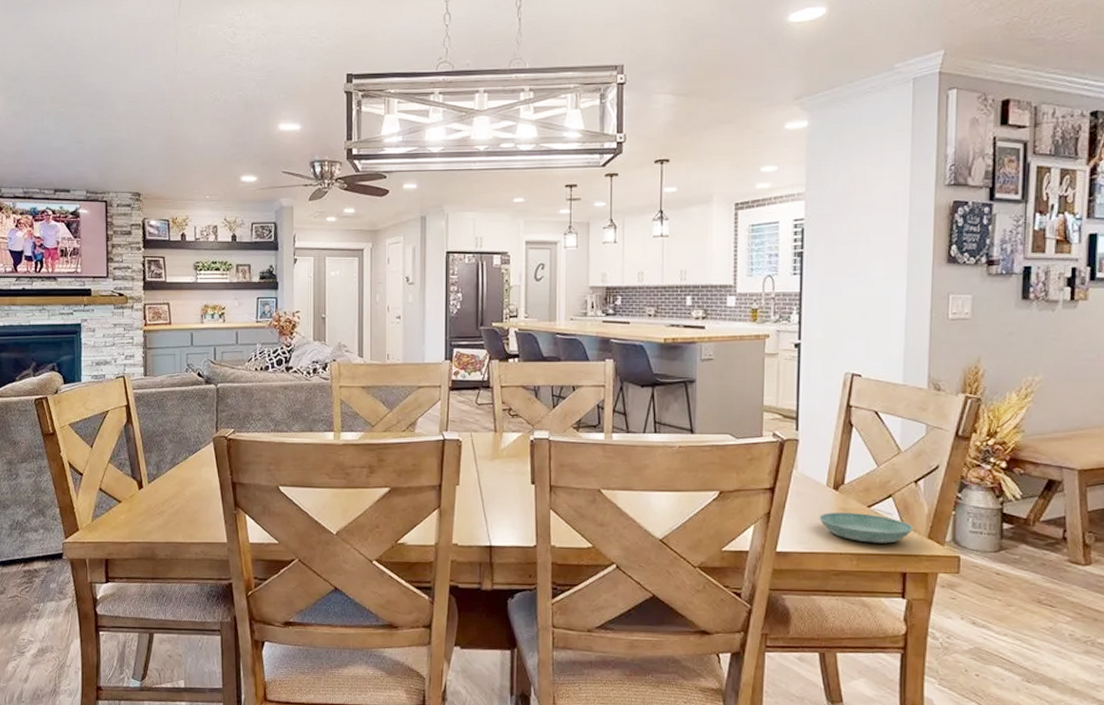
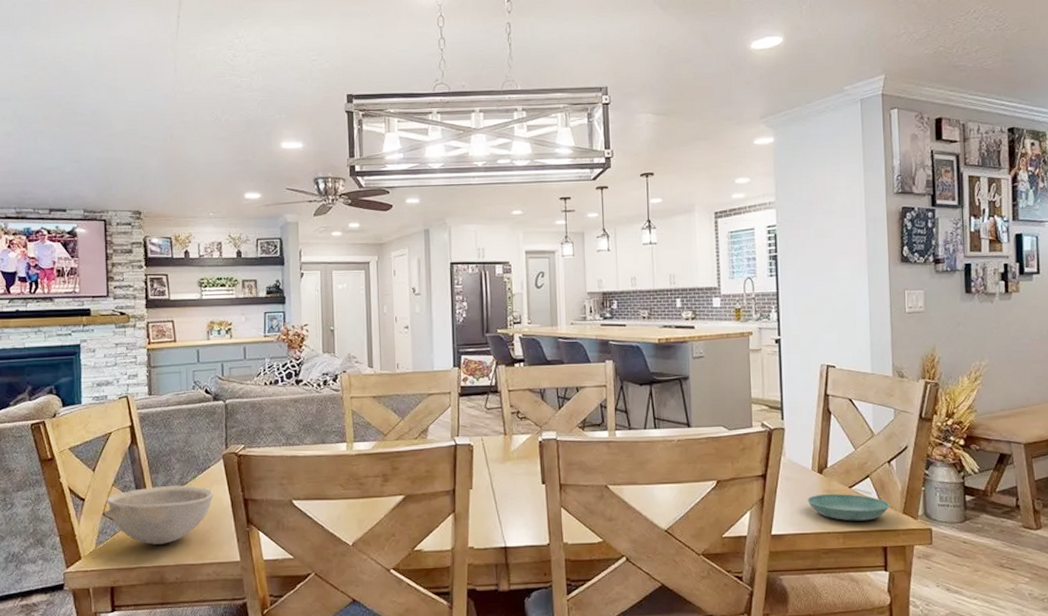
bowl: none [100,465,203,522] -> present [103,485,214,545]

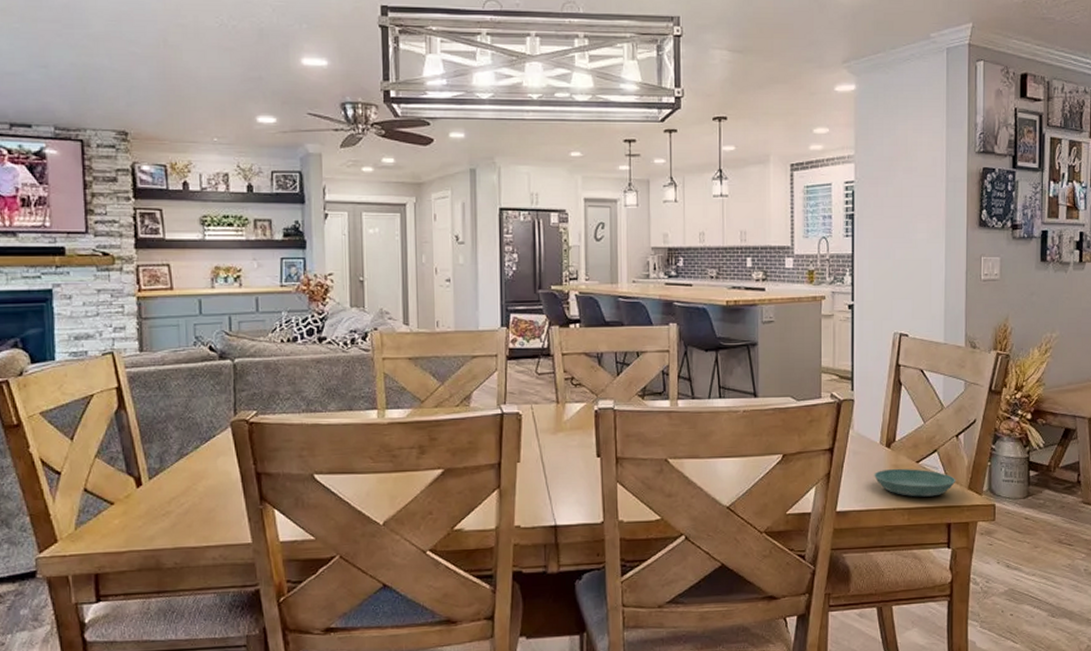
bowl: present [103,485,214,545] -> none [85,457,220,525]

